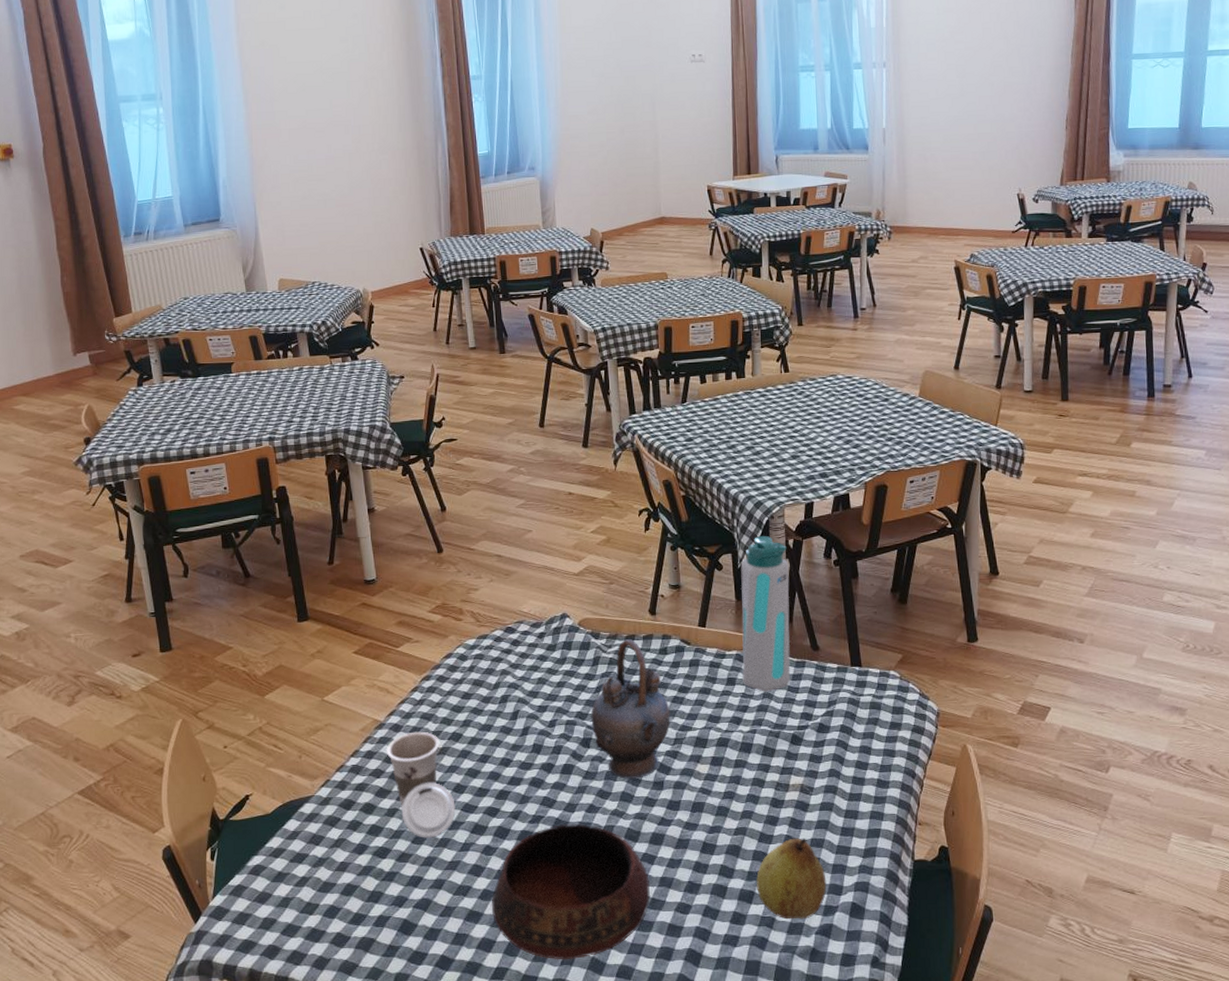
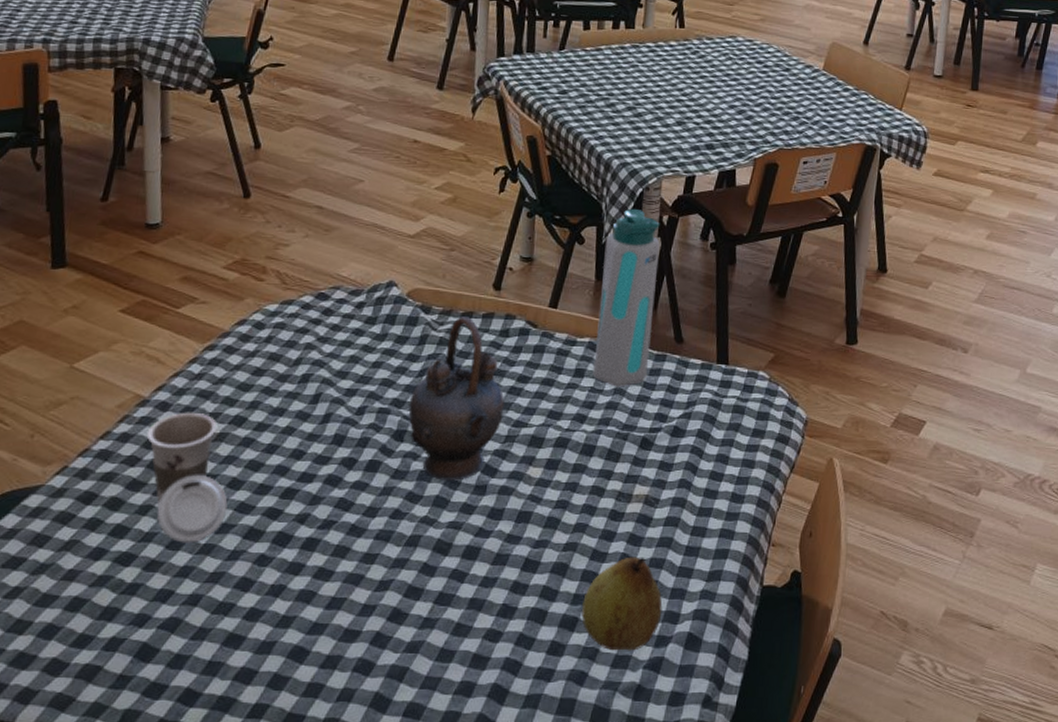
bowl: present [491,824,651,960] -> none [257,532,457,696]

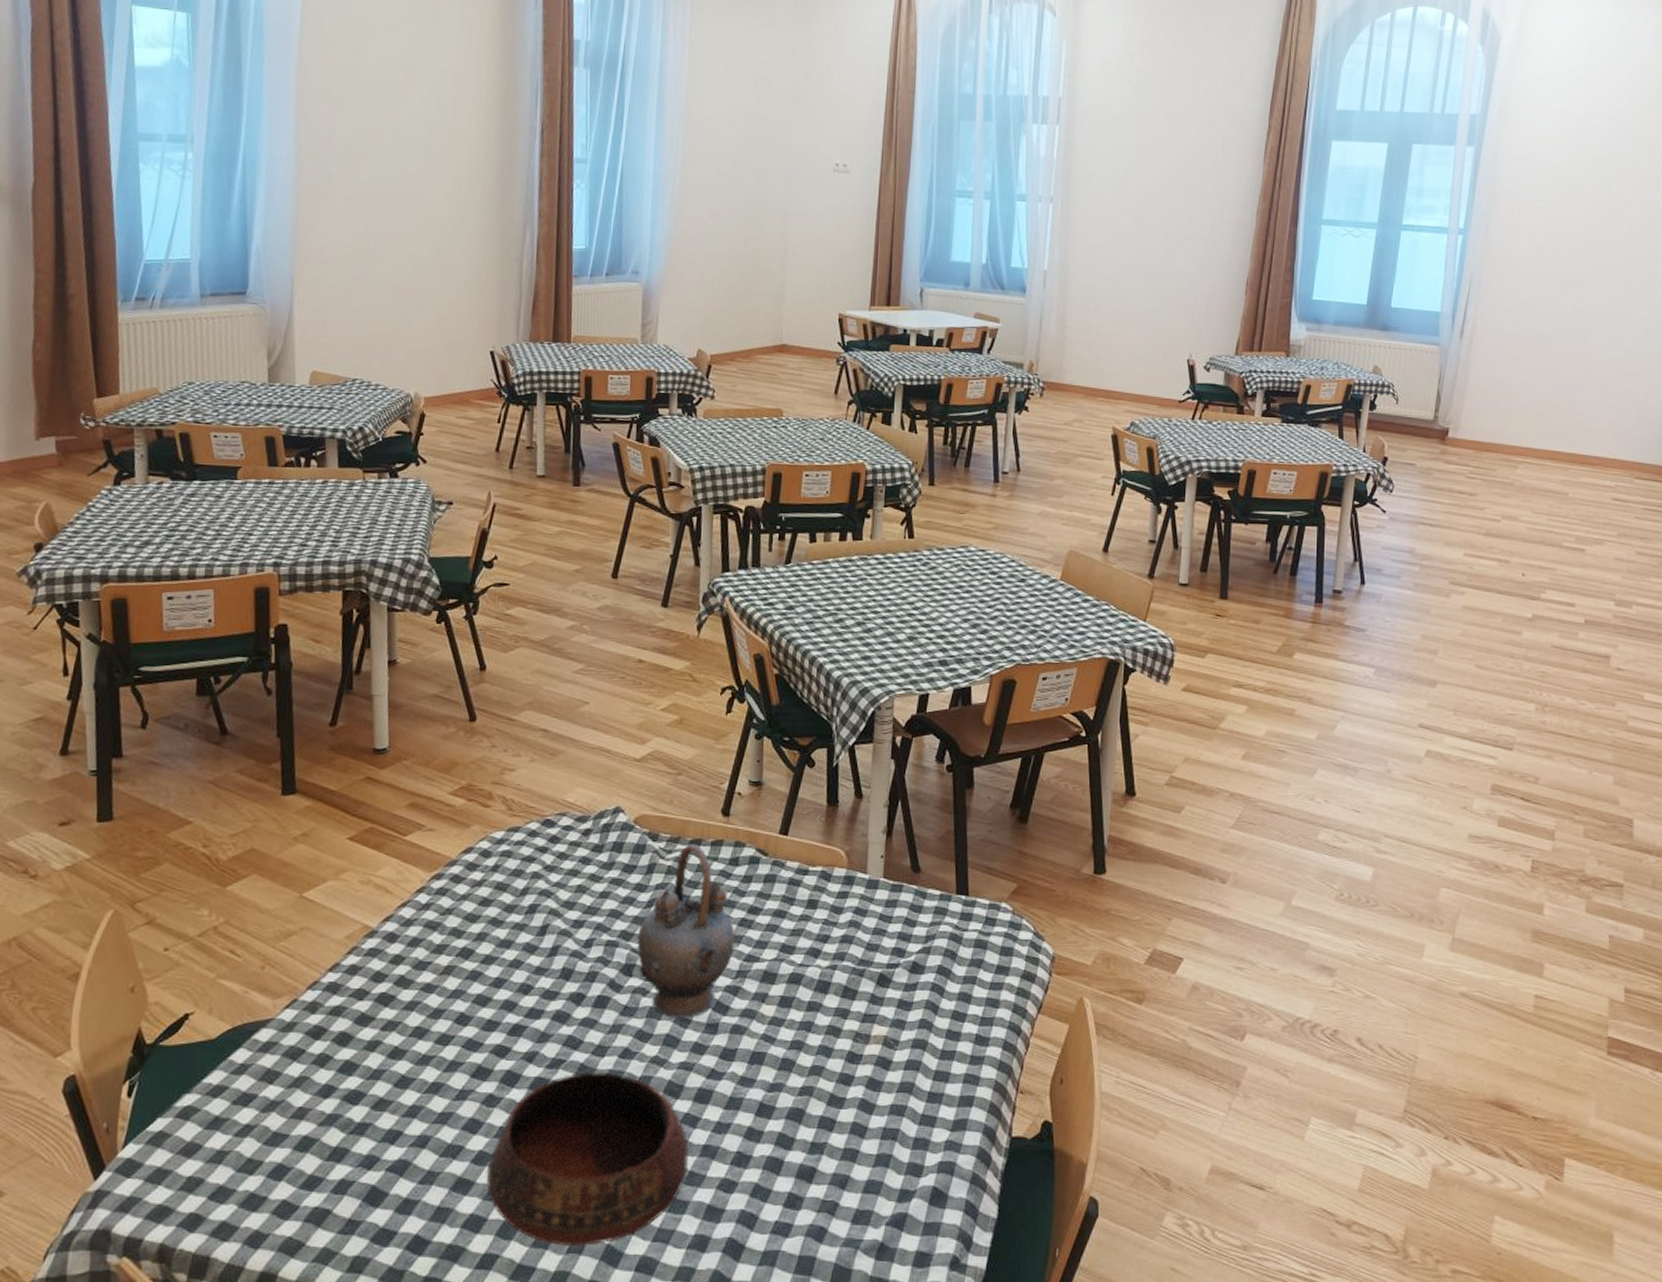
cup: present [146,412,228,543] -> none [374,943,456,1082]
bowl: none [257,532,457,696] -> present [486,1072,690,1247]
fruit: present [582,556,663,651] -> none [820,1102,905,1206]
water bottle: present [593,208,660,387] -> none [826,729,894,920]

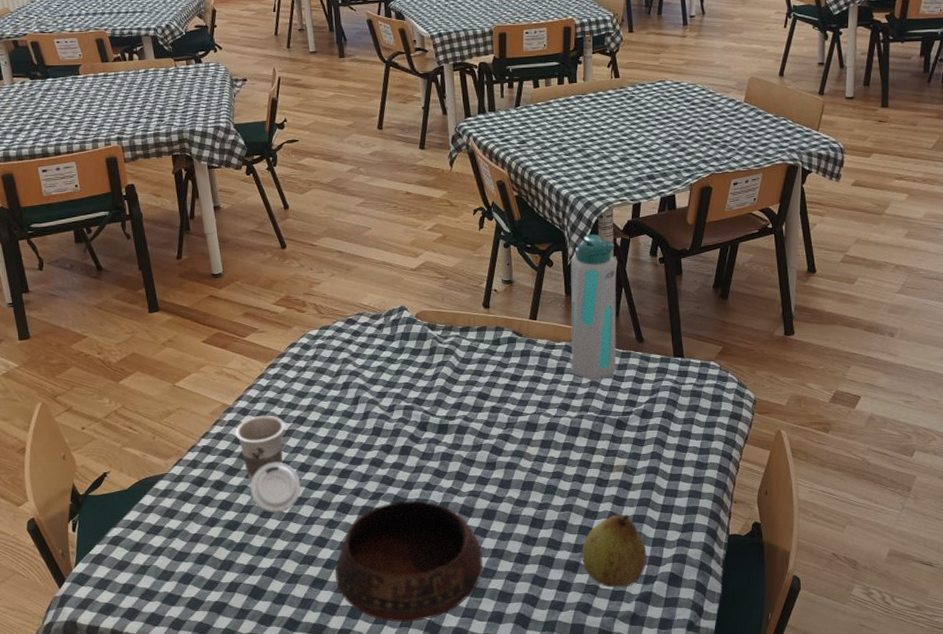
cup: none [374,943,456,1082] -> present [234,415,301,513]
teapot: present [637,844,735,1018] -> none [427,331,503,460]
fruit: none [820,1102,905,1206] -> present [582,514,647,588]
water bottle: none [826,729,894,920] -> present [570,234,617,381]

